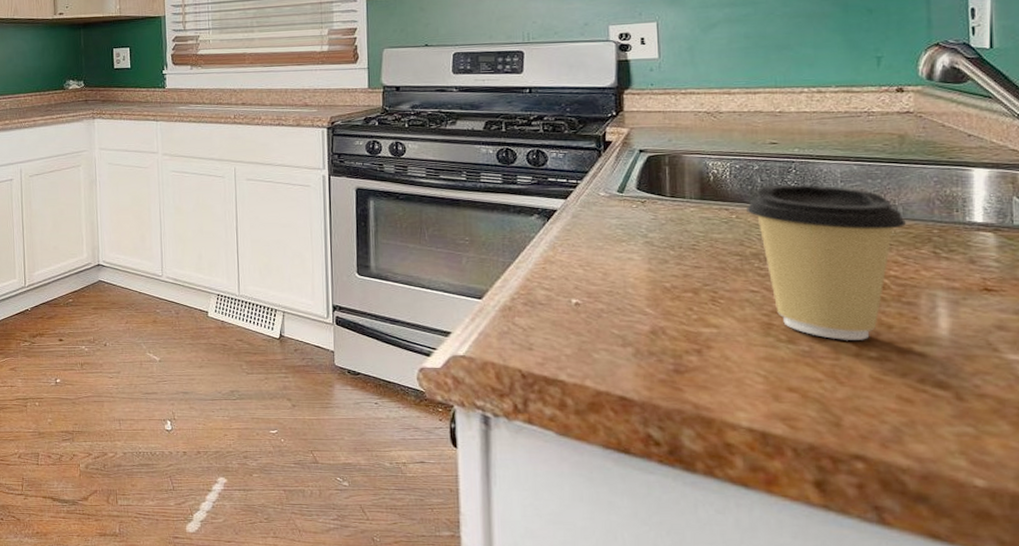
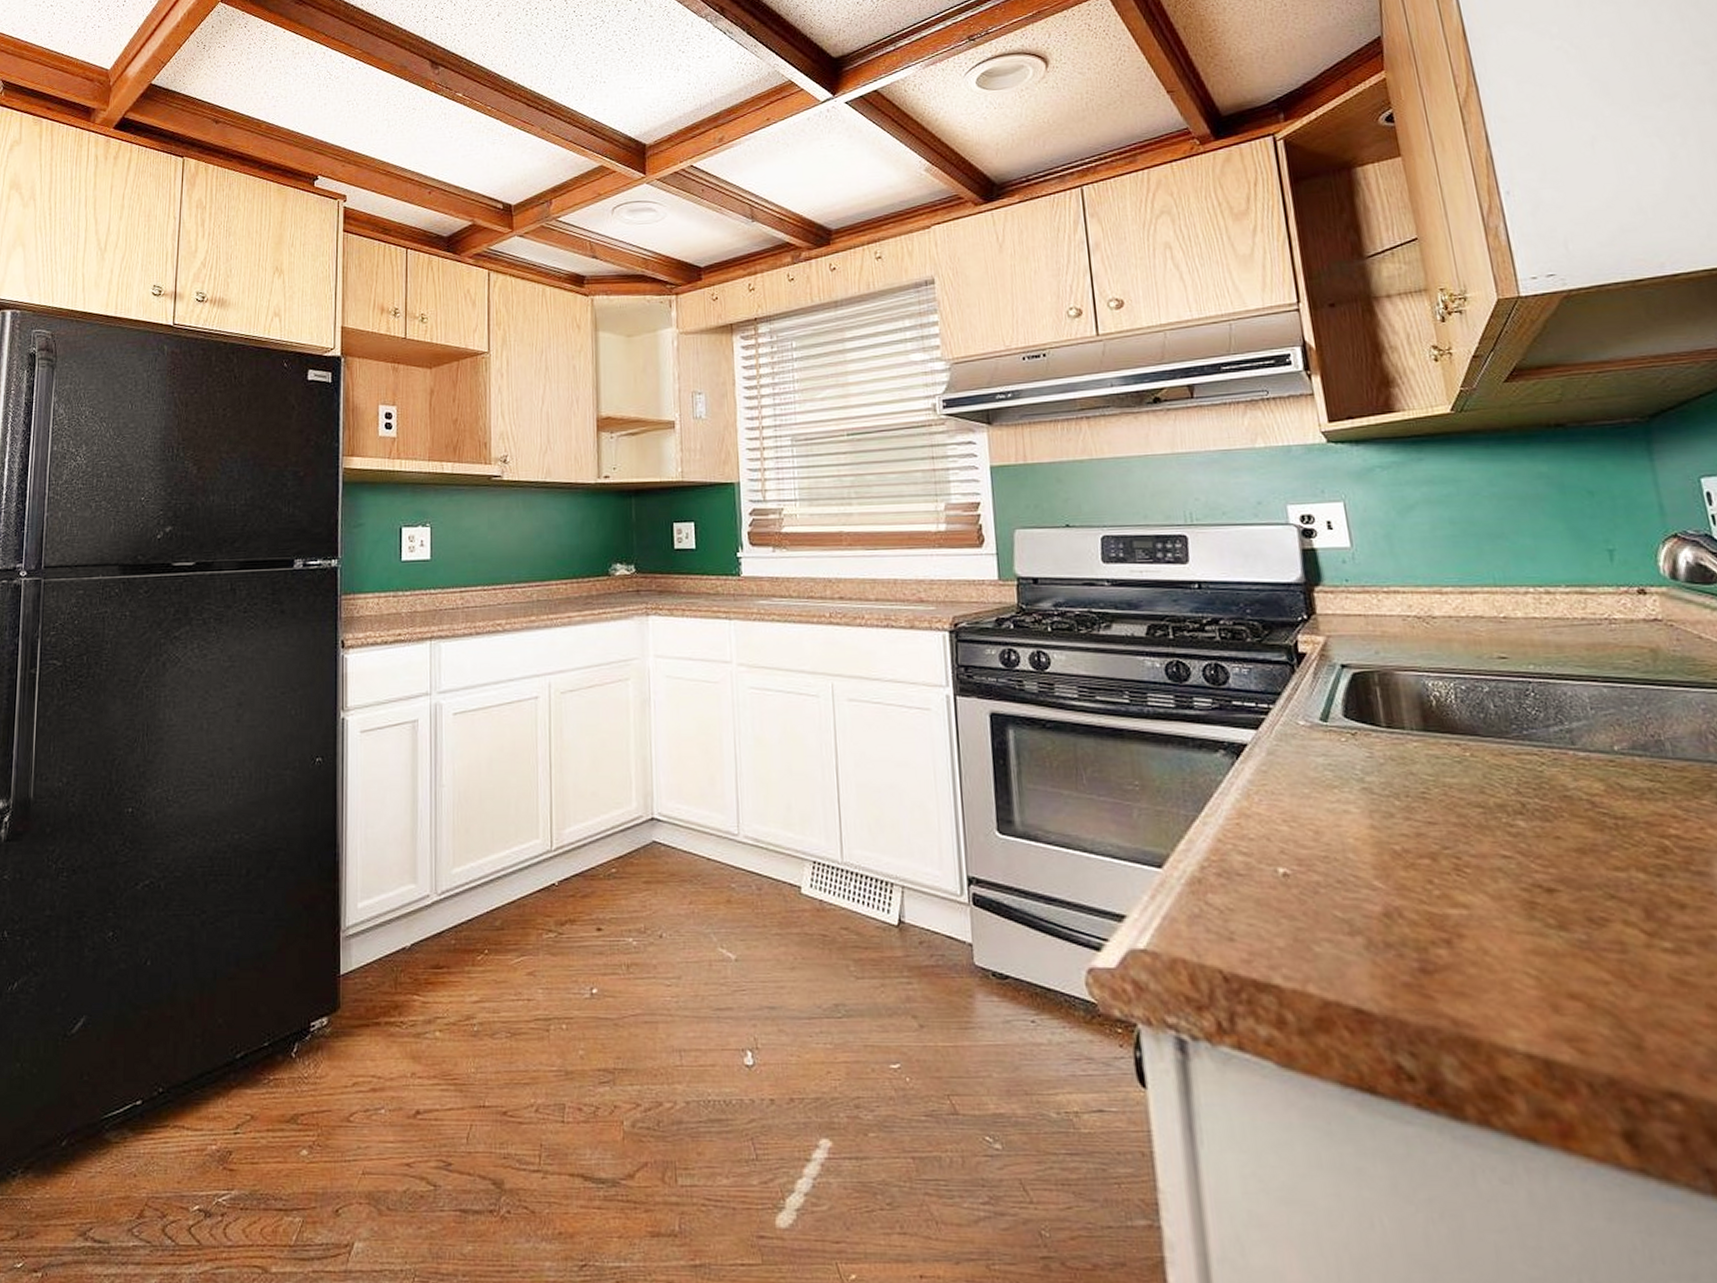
coffee cup: present [746,184,907,340] -> none [1481,711,1679,925]

